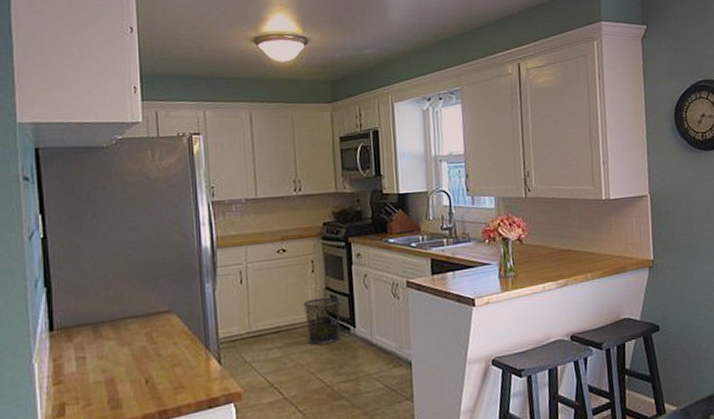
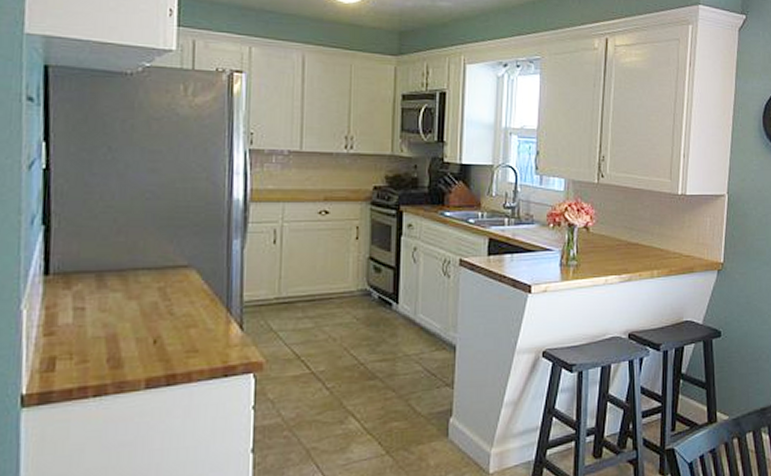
trash can: present [303,297,341,345] -> none [342,268,386,318]

